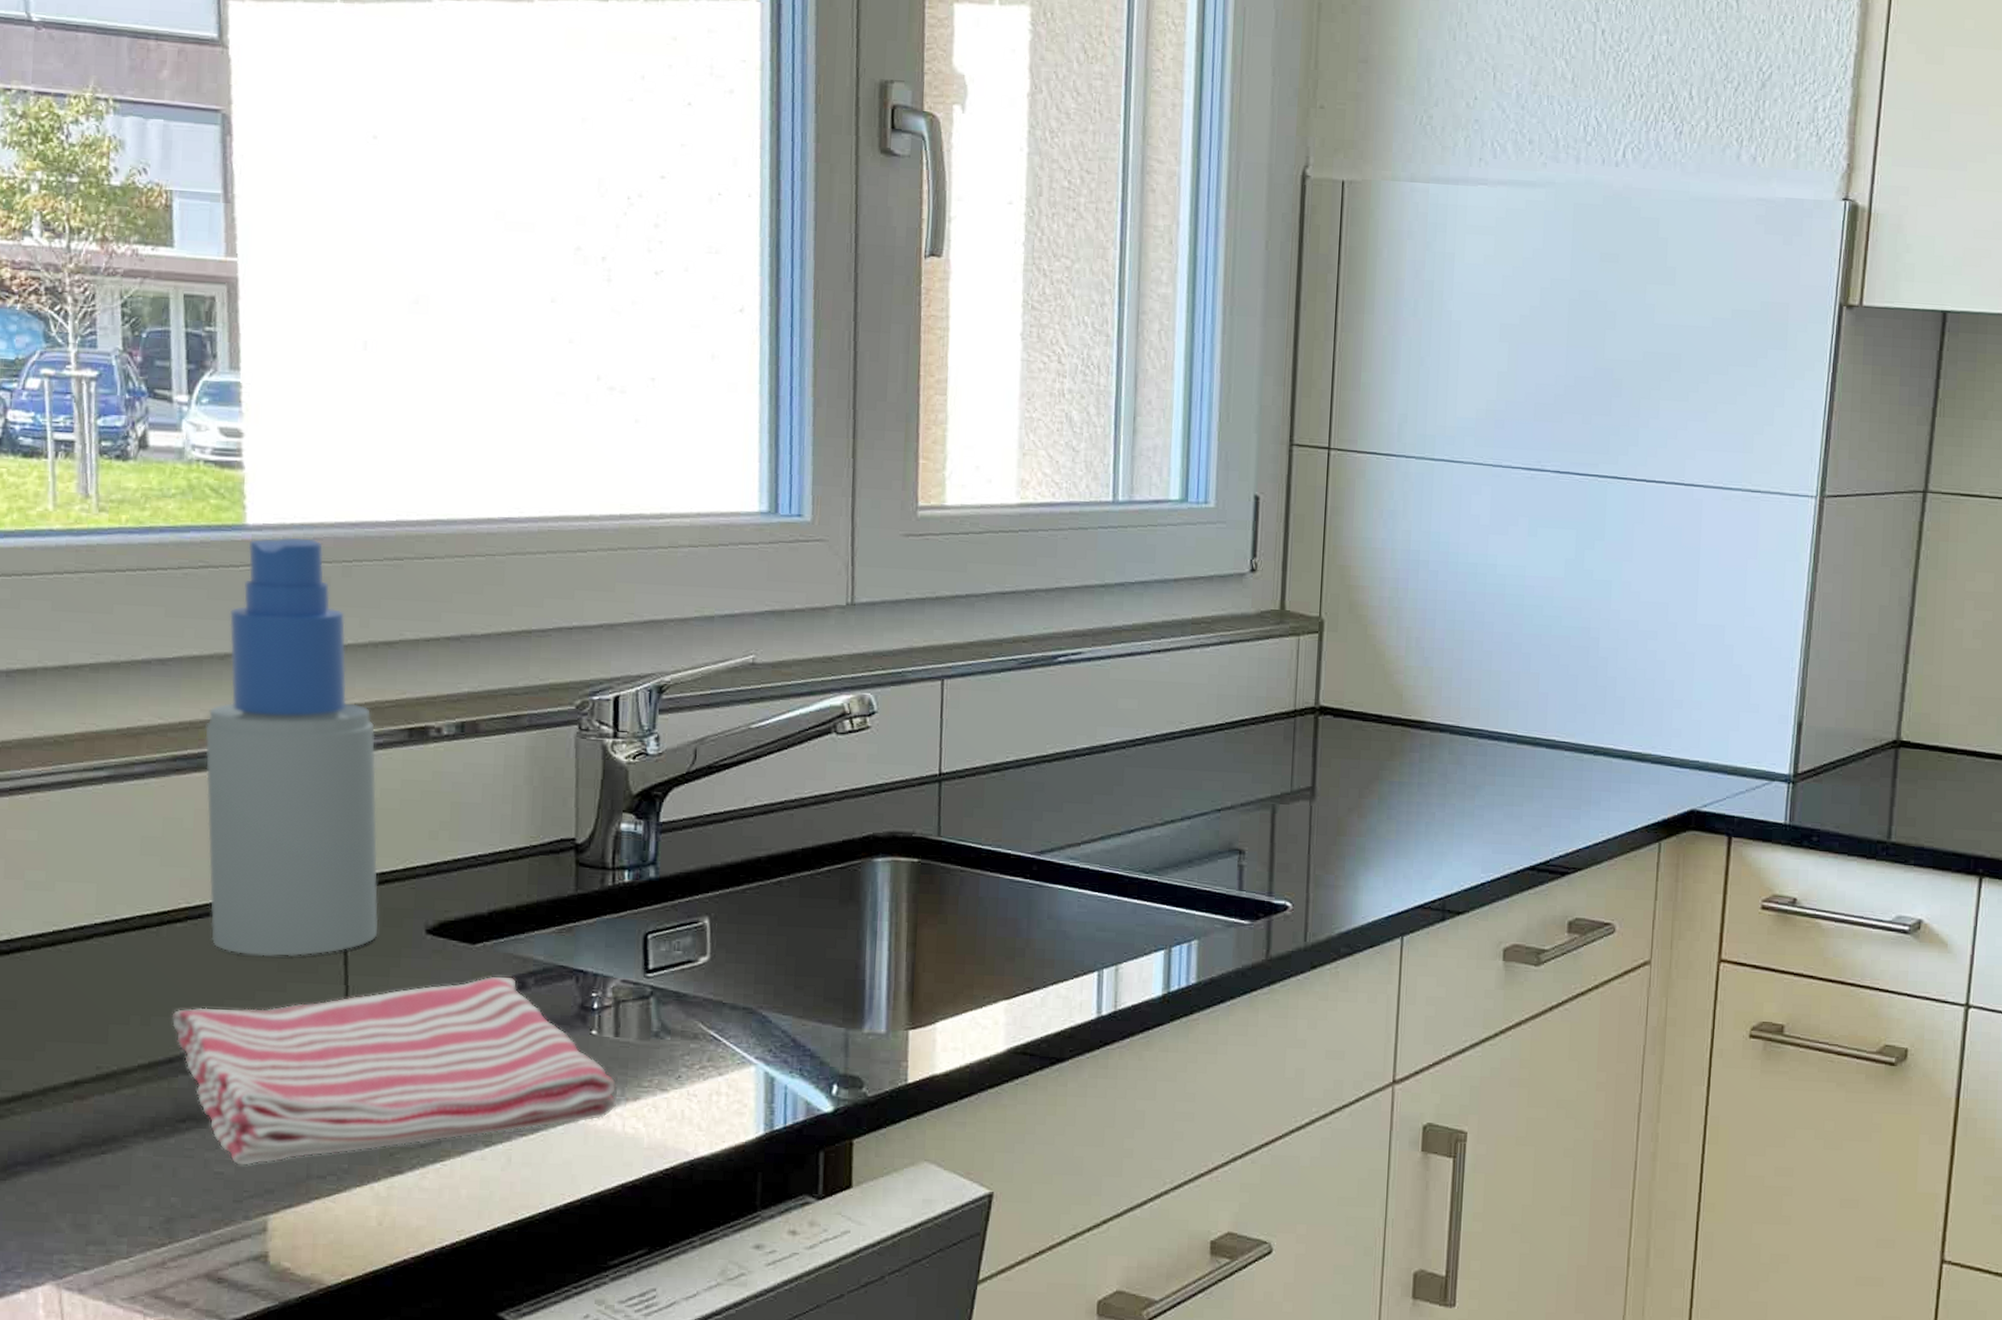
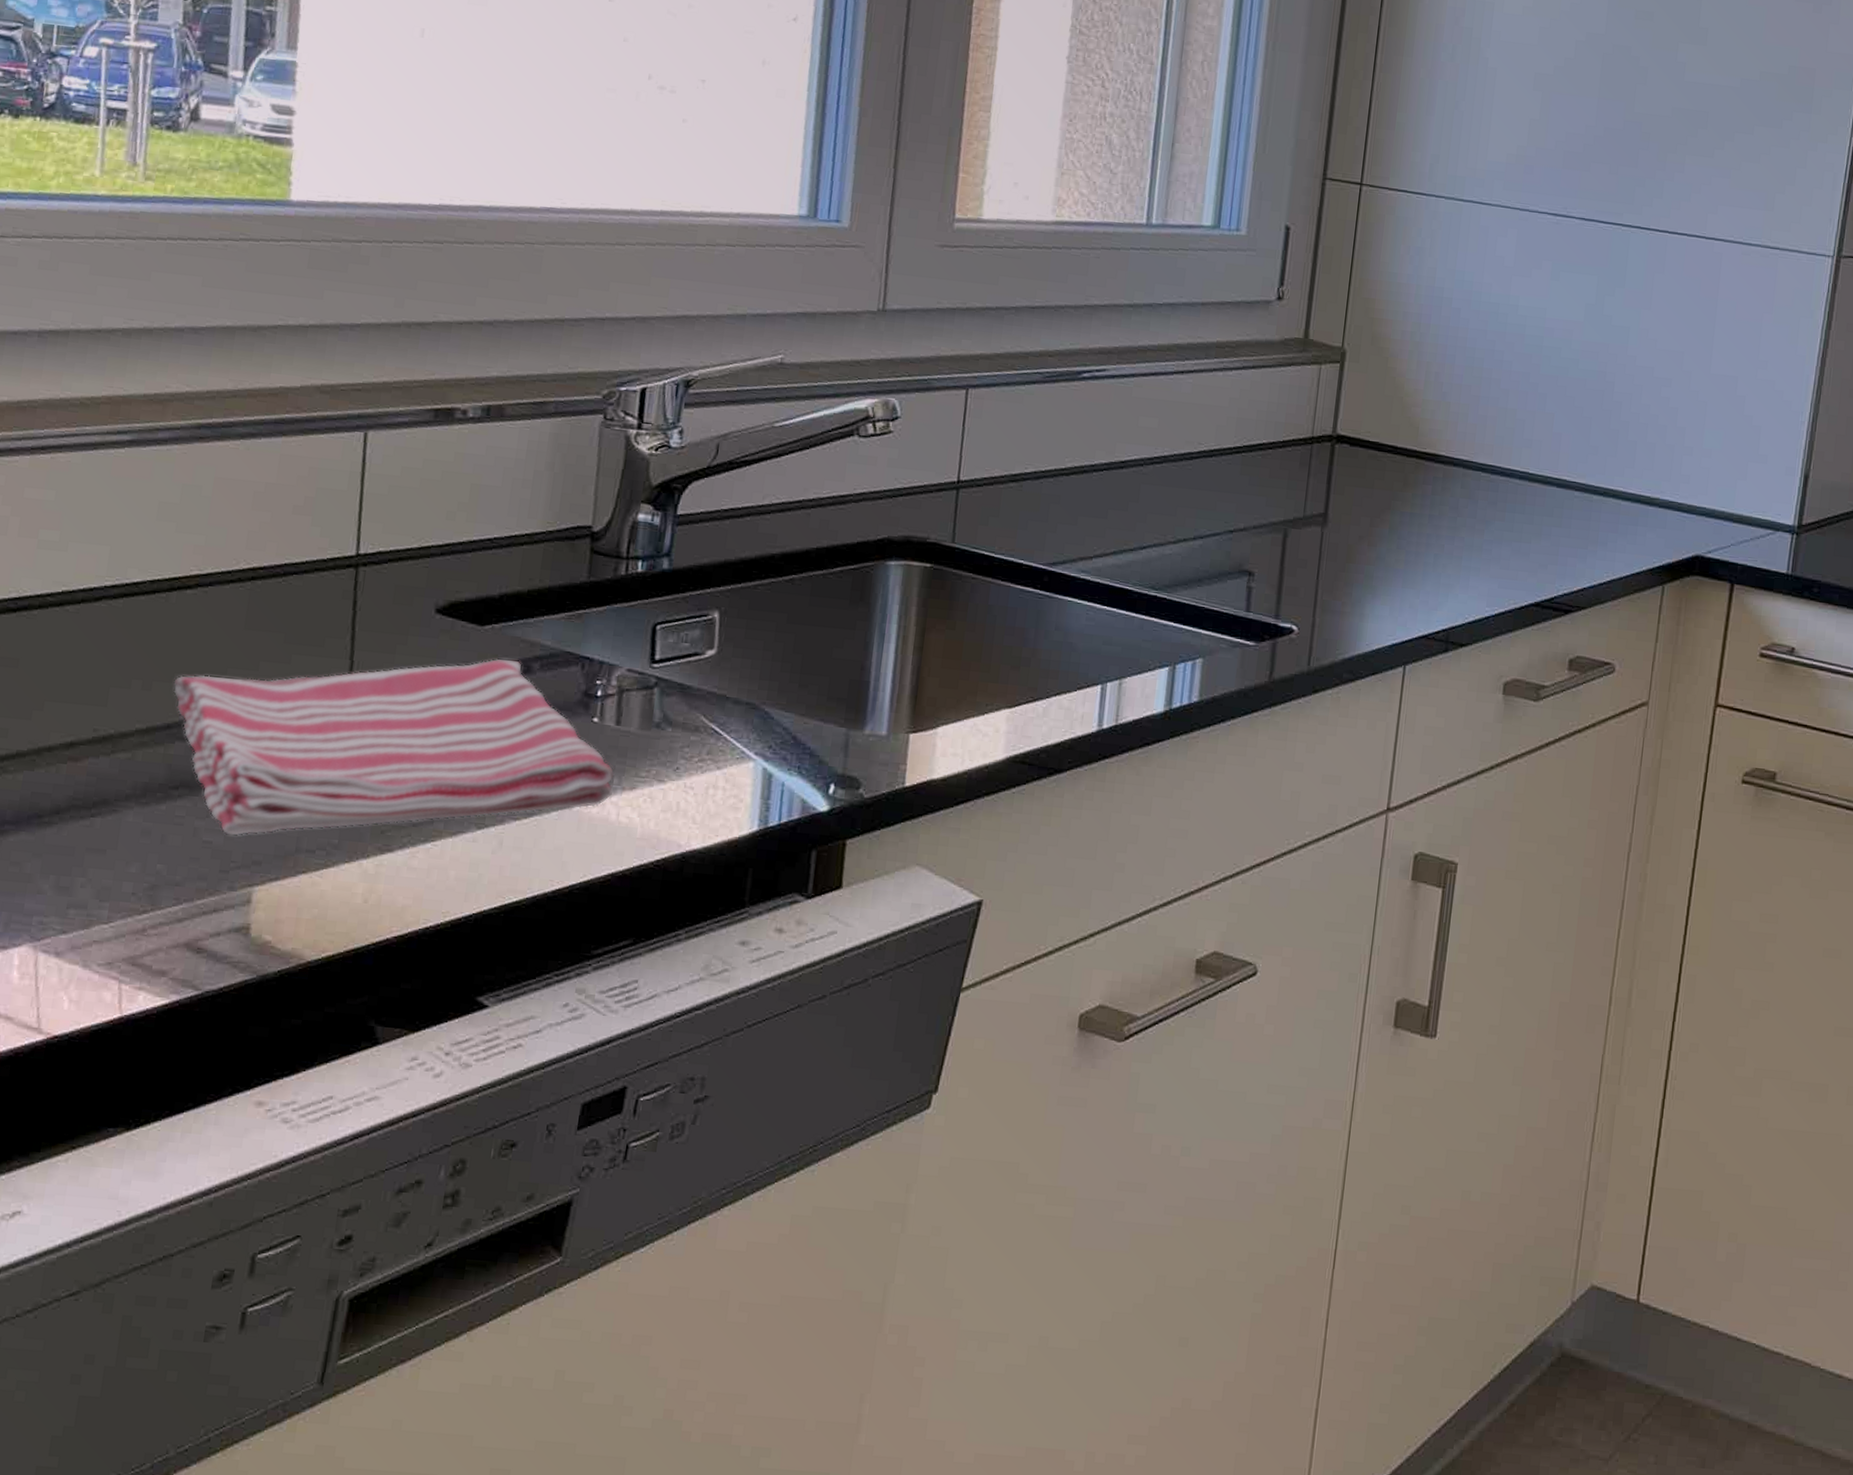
spray bottle: present [205,537,378,957] -> none [220,215,401,629]

